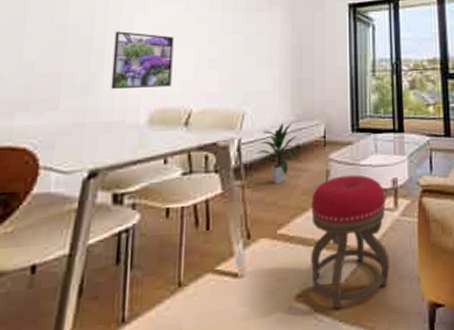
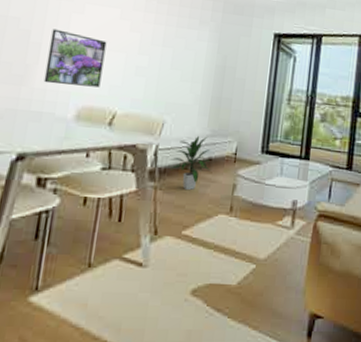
stool: present [311,174,390,310] -> none [208,191,285,307]

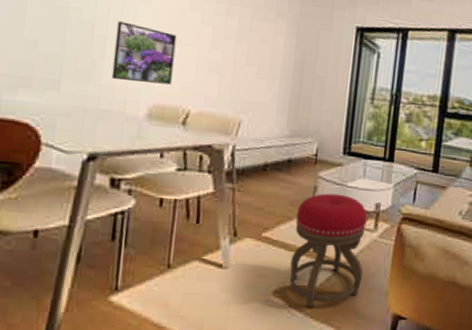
indoor plant: present [170,135,210,191] -> none [248,135,290,193]
stool: none [208,191,285,307] -> present [289,193,368,308]

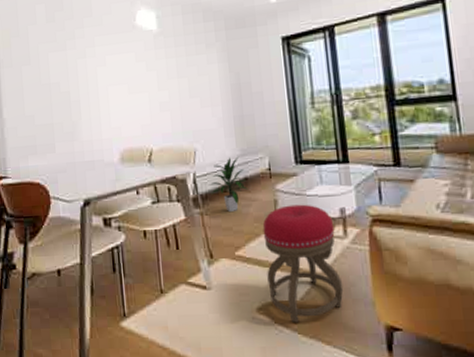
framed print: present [111,21,177,85] -> none [85,84,134,135]
indoor plant: none [248,135,290,193] -> present [209,156,248,213]

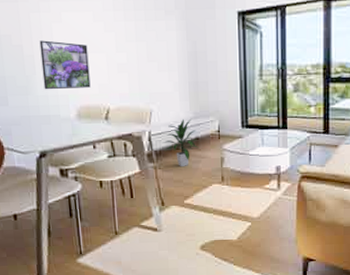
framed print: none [85,84,134,135] -> present [39,40,91,90]
stool: present [262,204,344,323] -> none [209,162,273,257]

